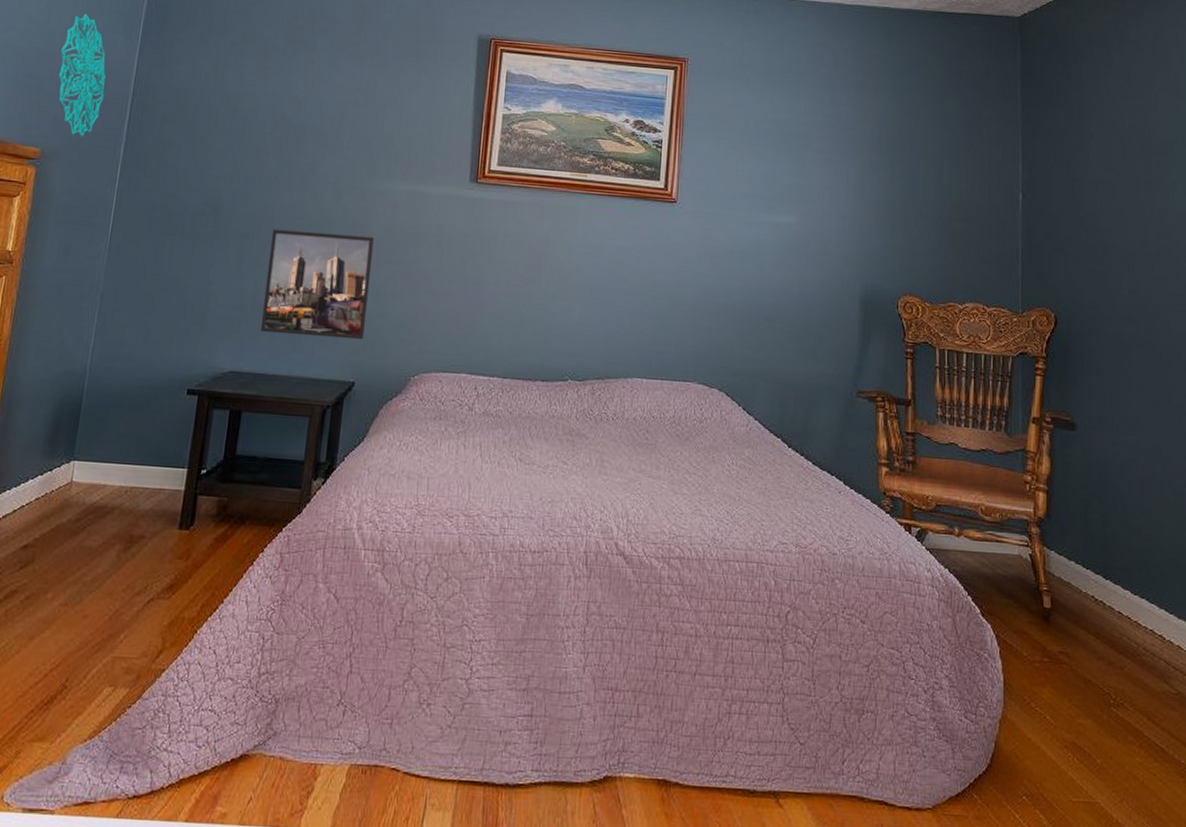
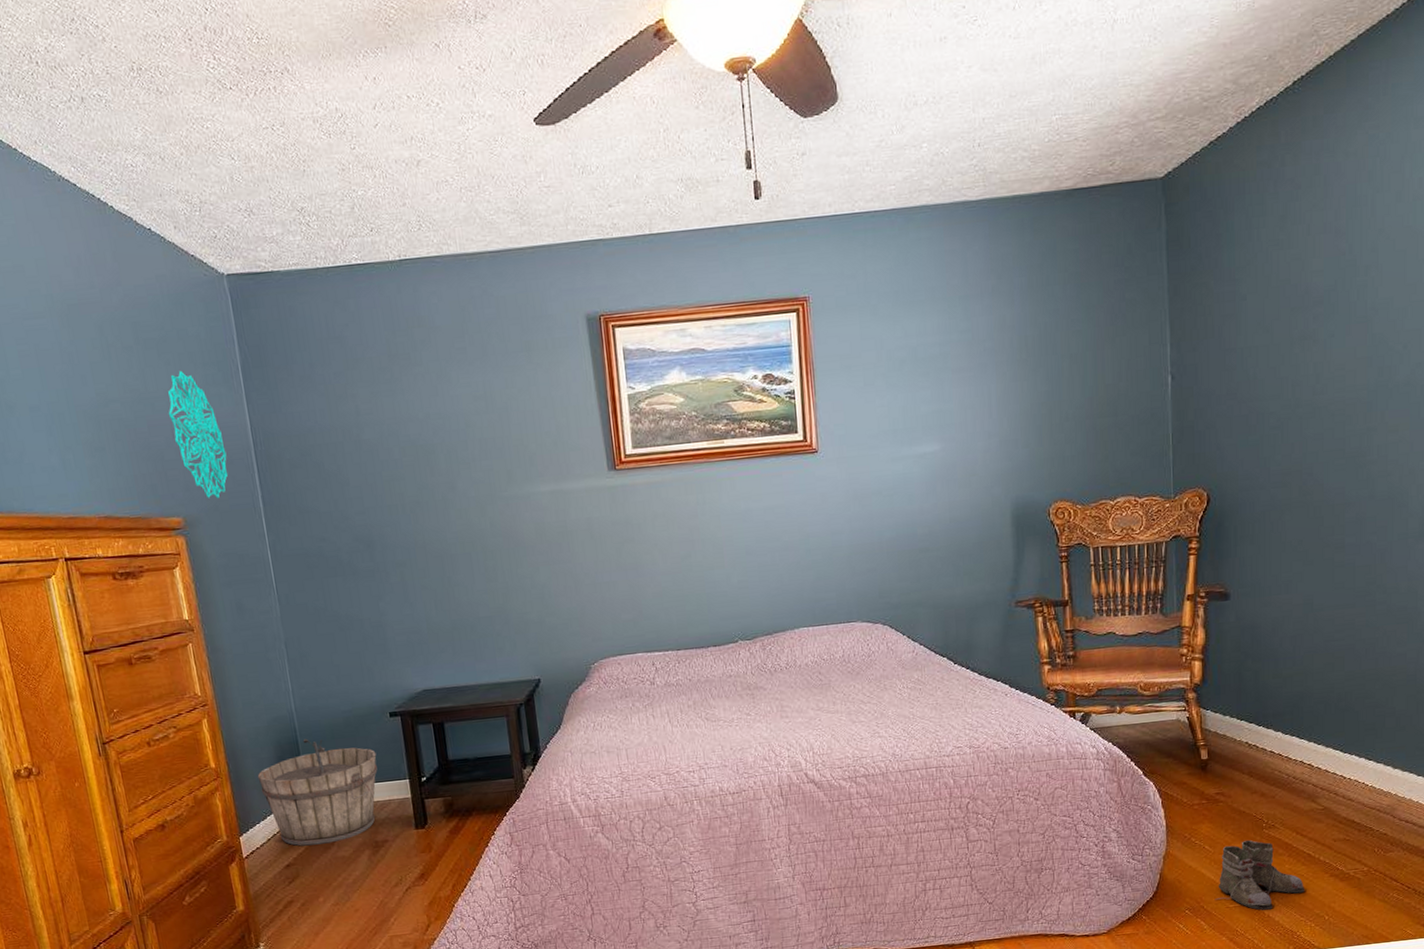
wooden bucket: none [24,401,161,528] -> present [257,738,378,847]
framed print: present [260,228,375,340] -> none [427,542,540,651]
boots: none [1055,716,1157,813] -> present [1214,839,1304,911]

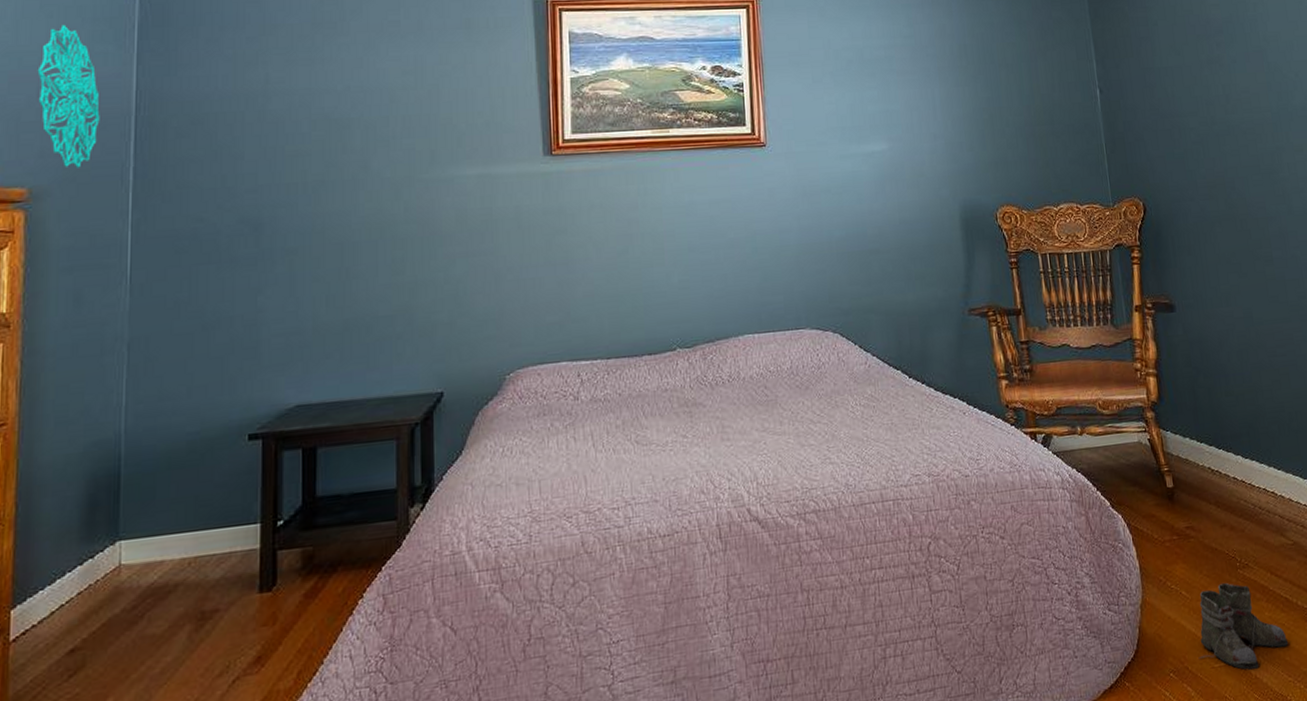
wooden bucket: present [257,738,378,847] -> none [54,469,223,622]

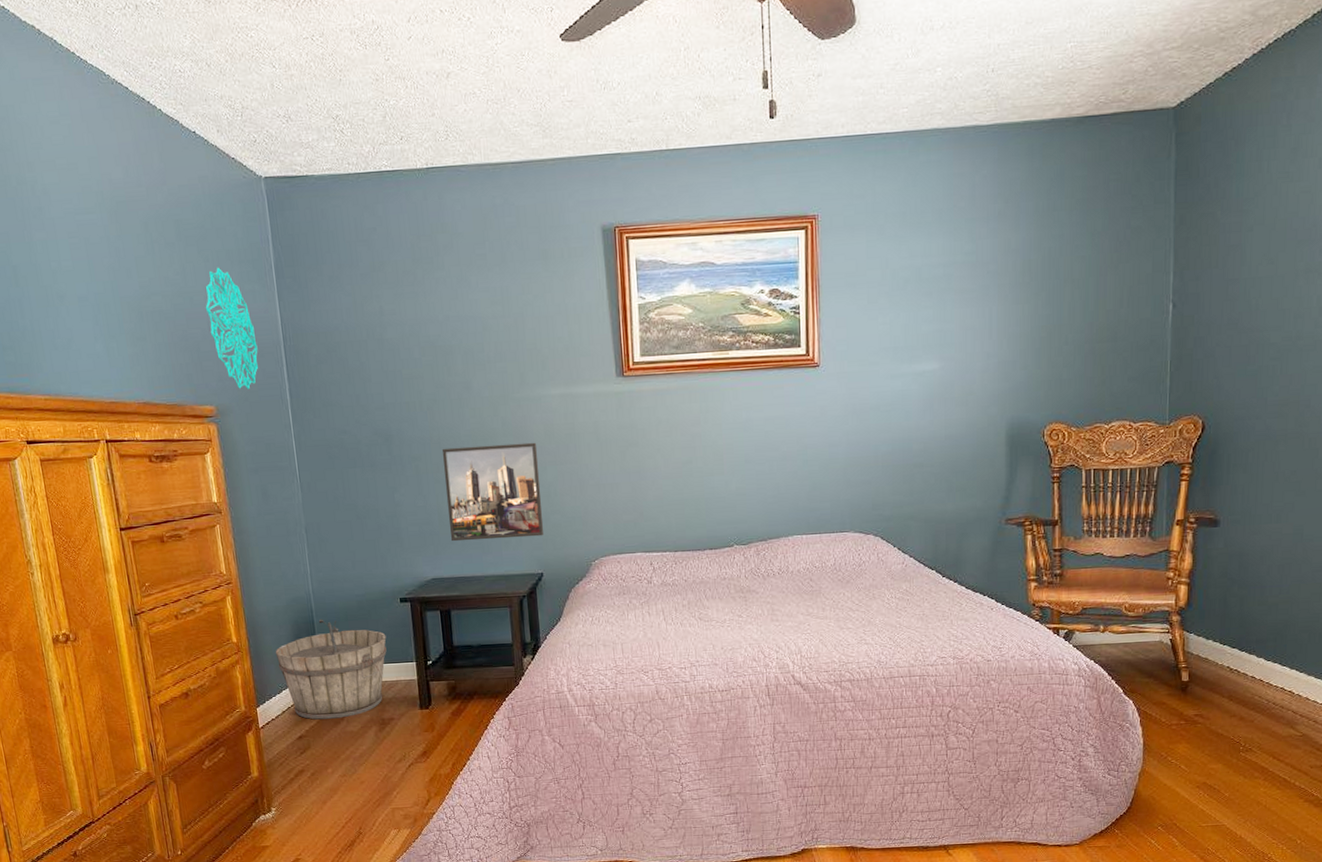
wooden bucket: none [54,469,223,622] -> present [275,619,387,720]
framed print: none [325,230,448,356] -> present [441,442,545,542]
boots: present [1198,582,1288,670] -> none [1187,761,1278,831]

